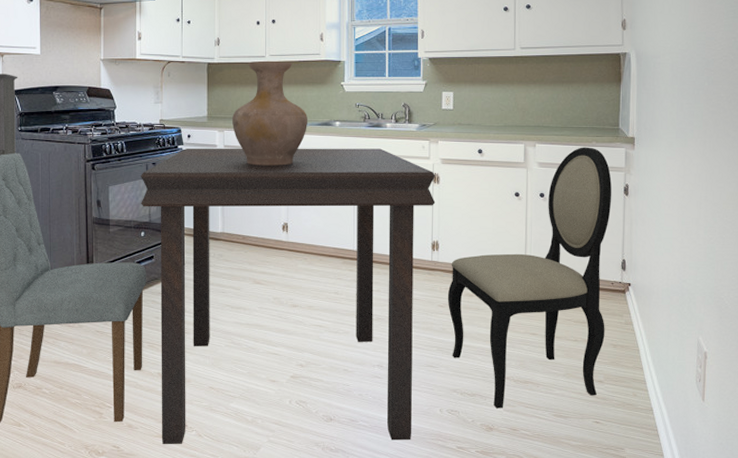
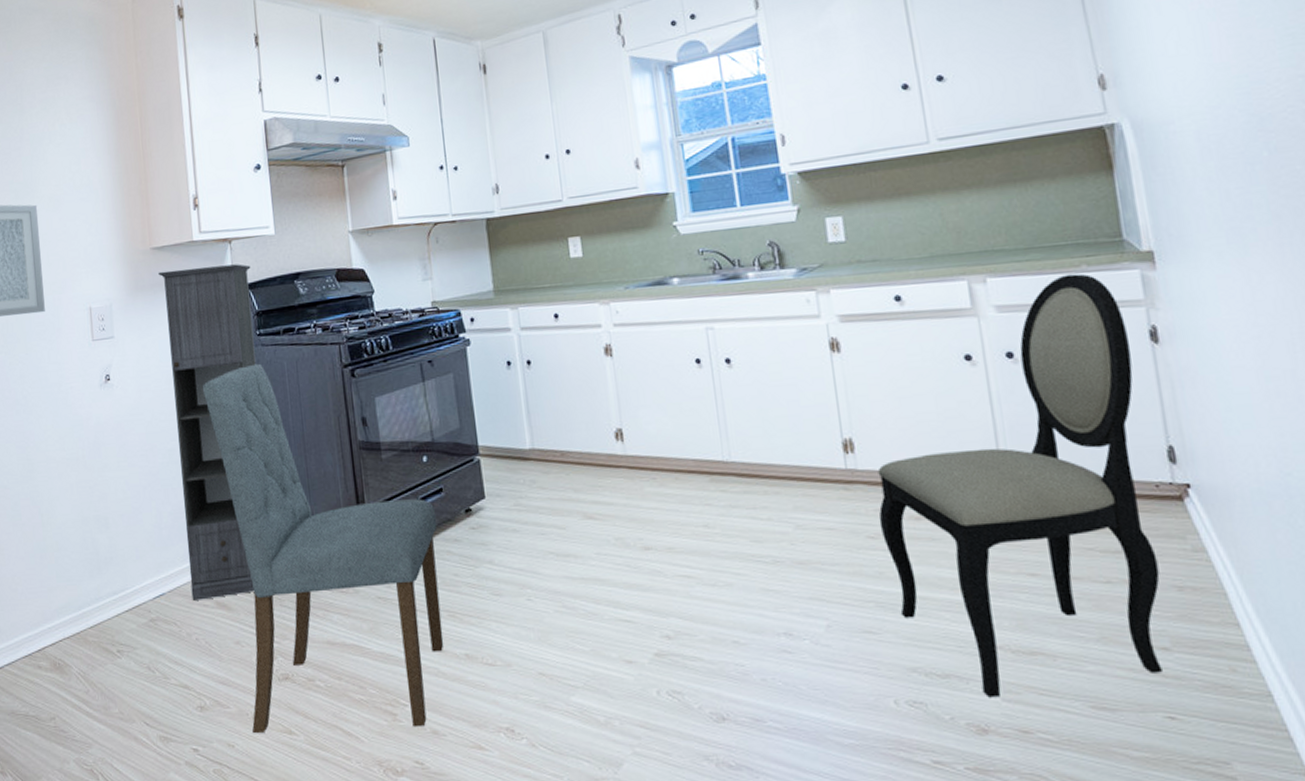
dining table: present [141,148,436,445] -> none [414,309,854,760]
vase: present [232,61,307,166] -> none [527,203,633,351]

